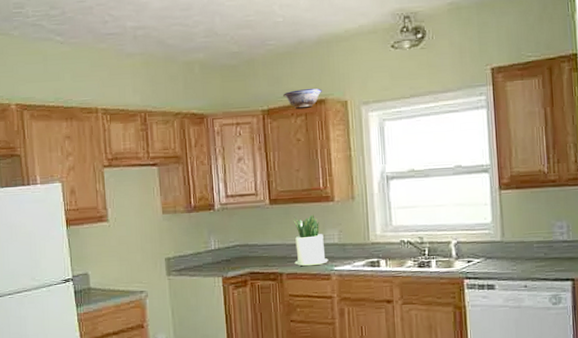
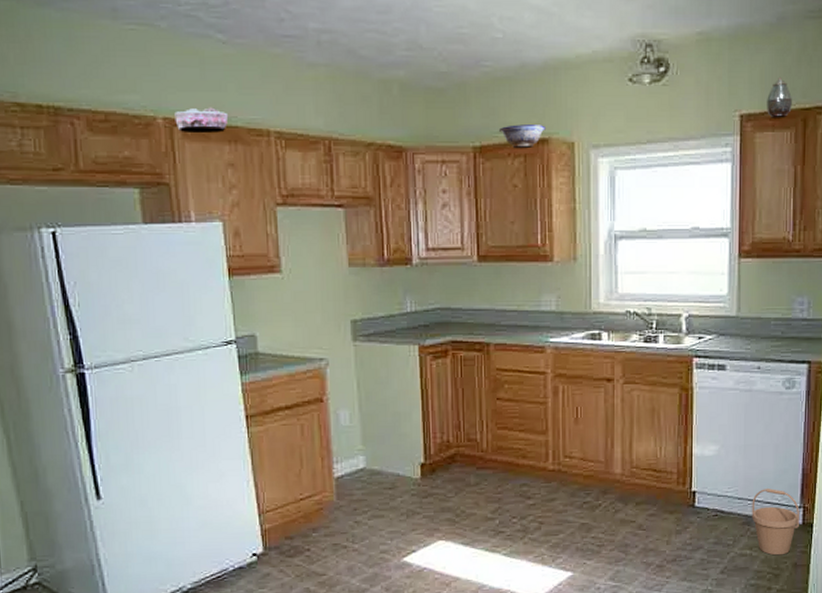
decorative basket: none [24,93,66,115] -> present [174,107,229,134]
planter: present [293,214,328,267] -> none [504,276,543,337]
decorative jar: none [514,34,538,69] -> present [767,78,792,118]

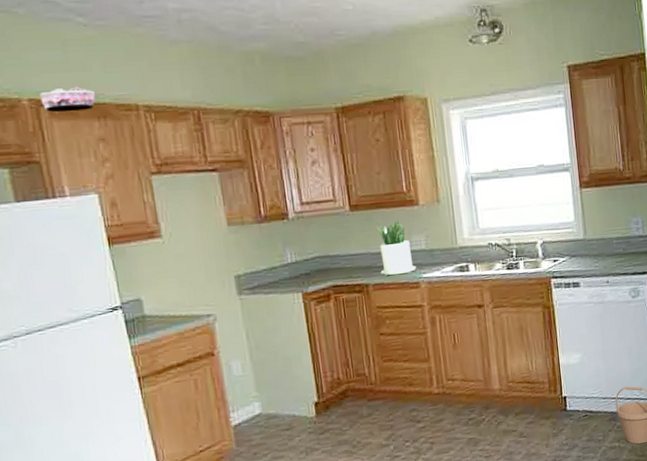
decorative bowl: present [498,125,545,149] -> none [357,84,400,107]
planter: none [504,276,543,337] -> present [376,220,416,276]
decorative jar: present [767,78,792,118] -> none [588,33,610,67]

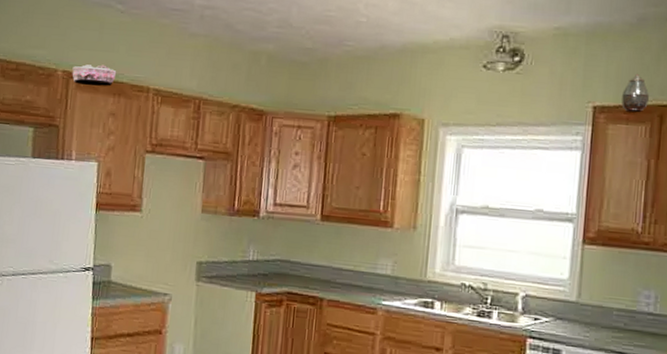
planter: present [376,220,416,276] -> none [338,238,377,297]
decorative jar: none [588,33,610,67] -> present [621,74,649,113]

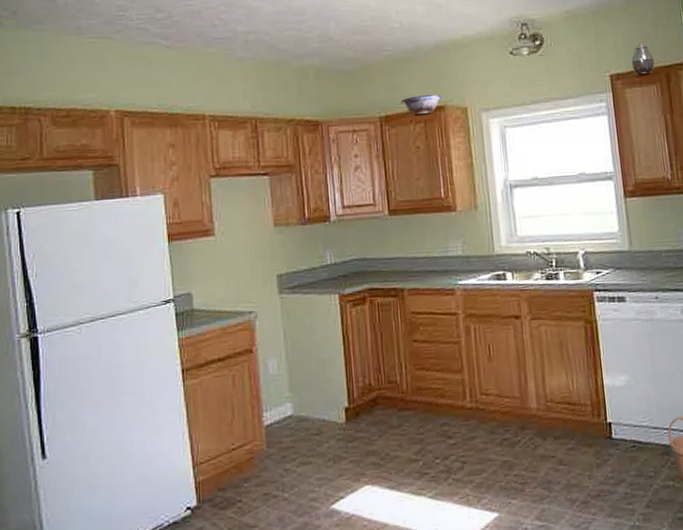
decorative basket: present [72,64,117,87] -> none [125,99,170,122]
decorative bowl: none [353,99,398,122] -> present [400,95,441,116]

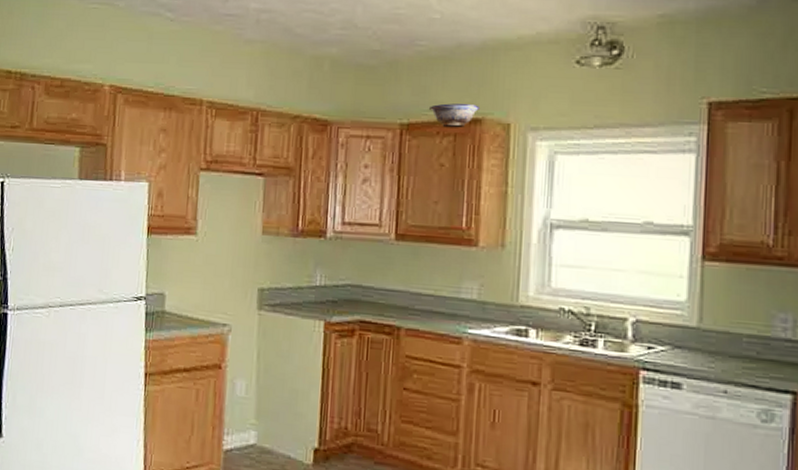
decorative jar: present [631,42,655,76] -> none [742,64,775,108]

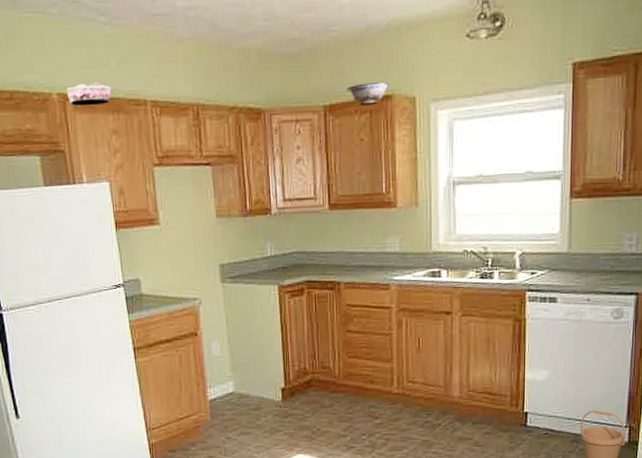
decorative basket: none [119,77,167,101] -> present [66,82,112,106]

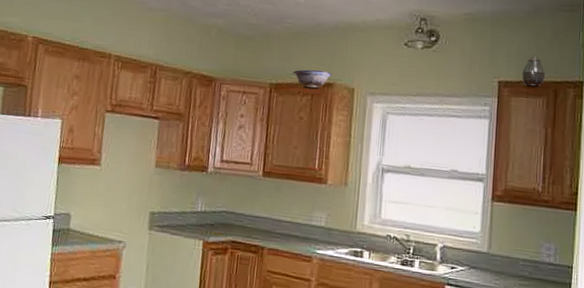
decorative basket: present [66,82,112,106] -> none [41,32,82,52]
decorative jar: none [599,25,624,65] -> present [522,55,545,88]

